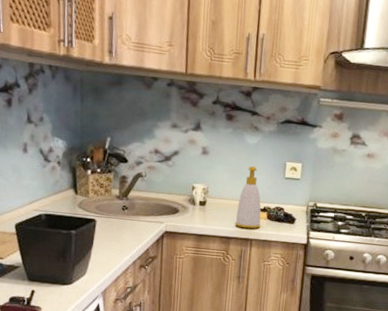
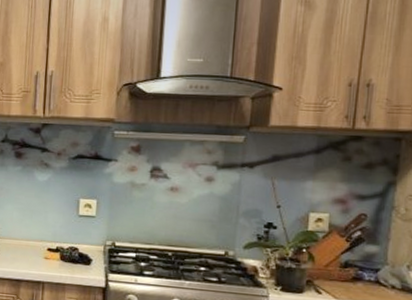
soap bottle: present [235,165,261,229] -> none [25,203,54,271]

